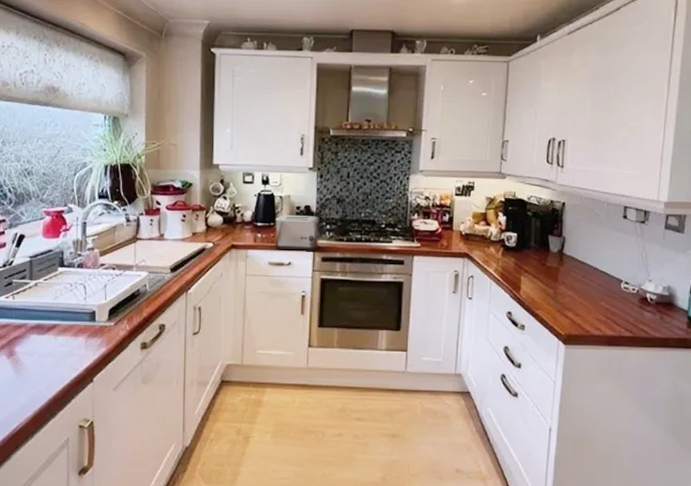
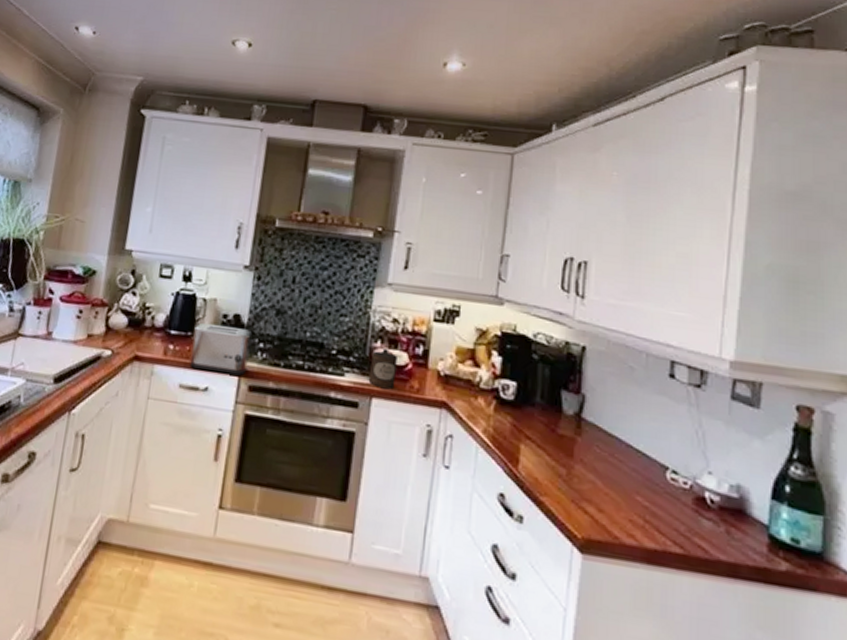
canister: none [411,219,430,249] -> present [369,348,397,390]

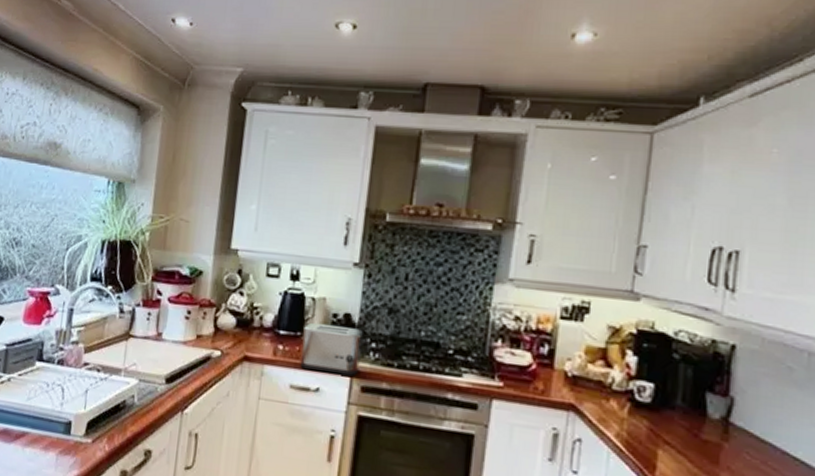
canister: present [369,348,397,390] -> none [489,348,520,391]

